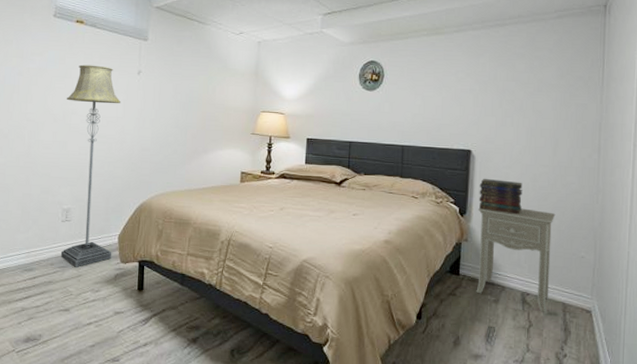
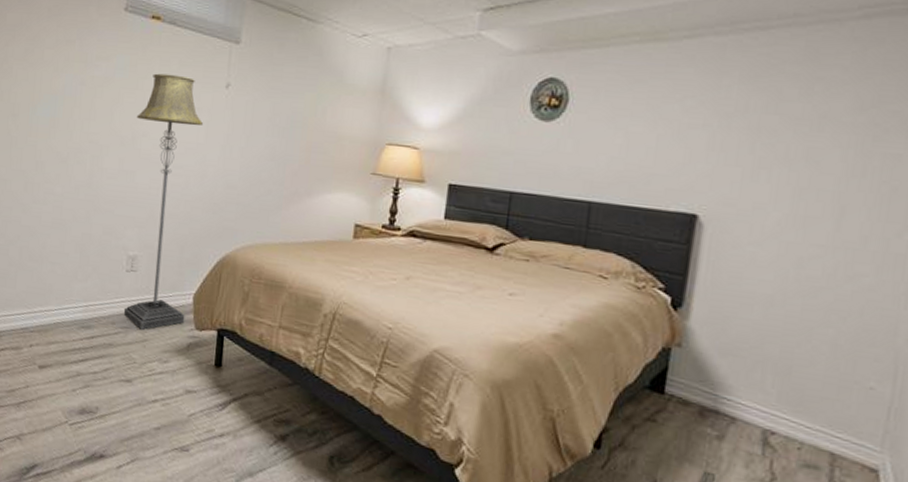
nightstand: present [476,208,556,314] -> none [688,301,831,465]
book stack: present [479,178,523,215] -> none [703,257,779,316]

